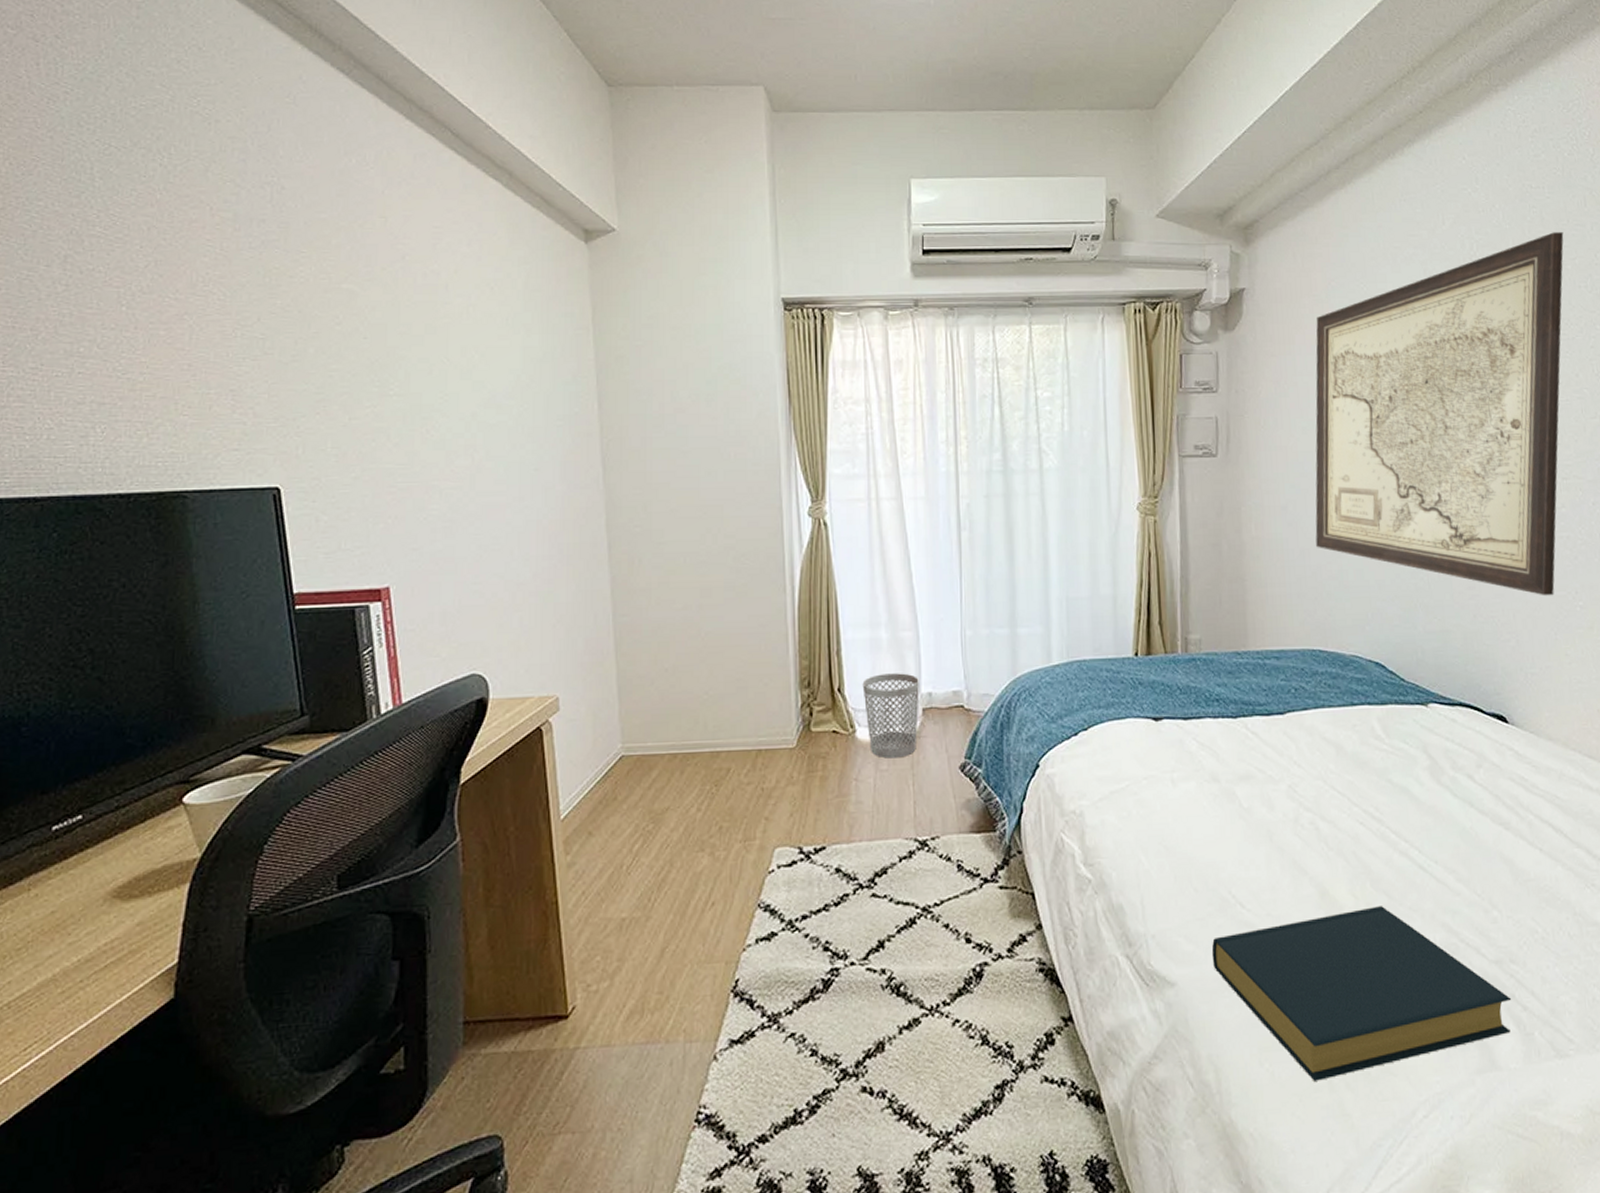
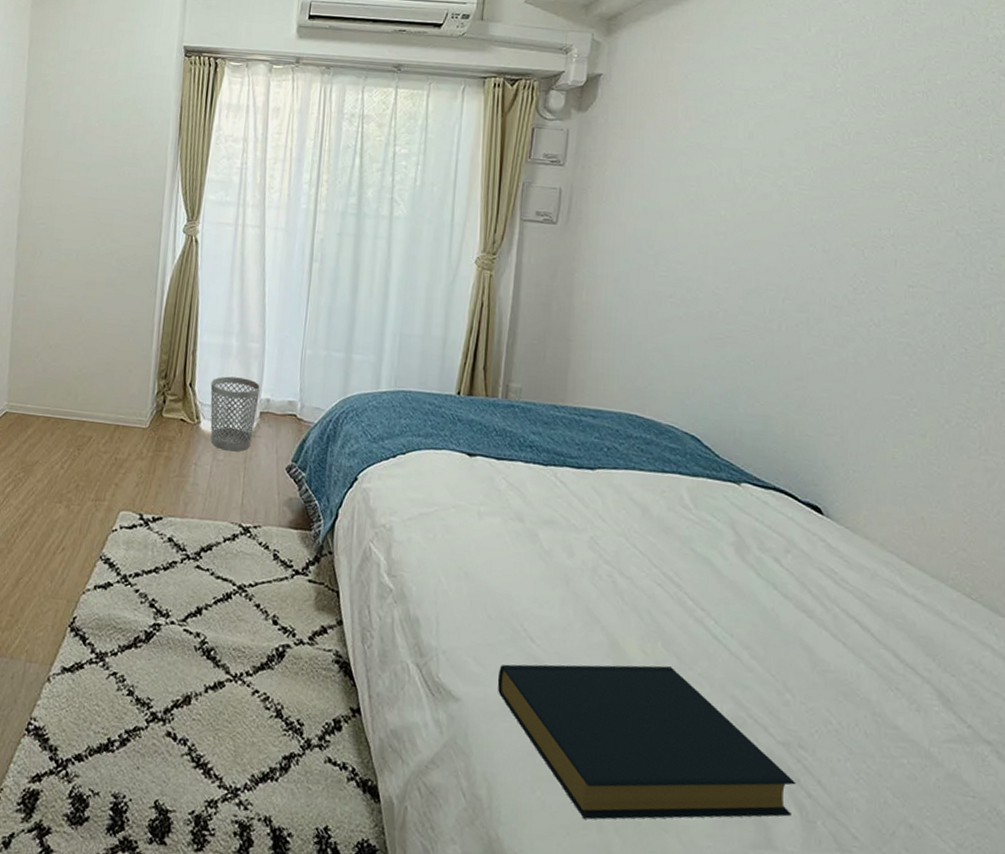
wall art: present [1315,232,1564,596] -> none [644,47,937,399]

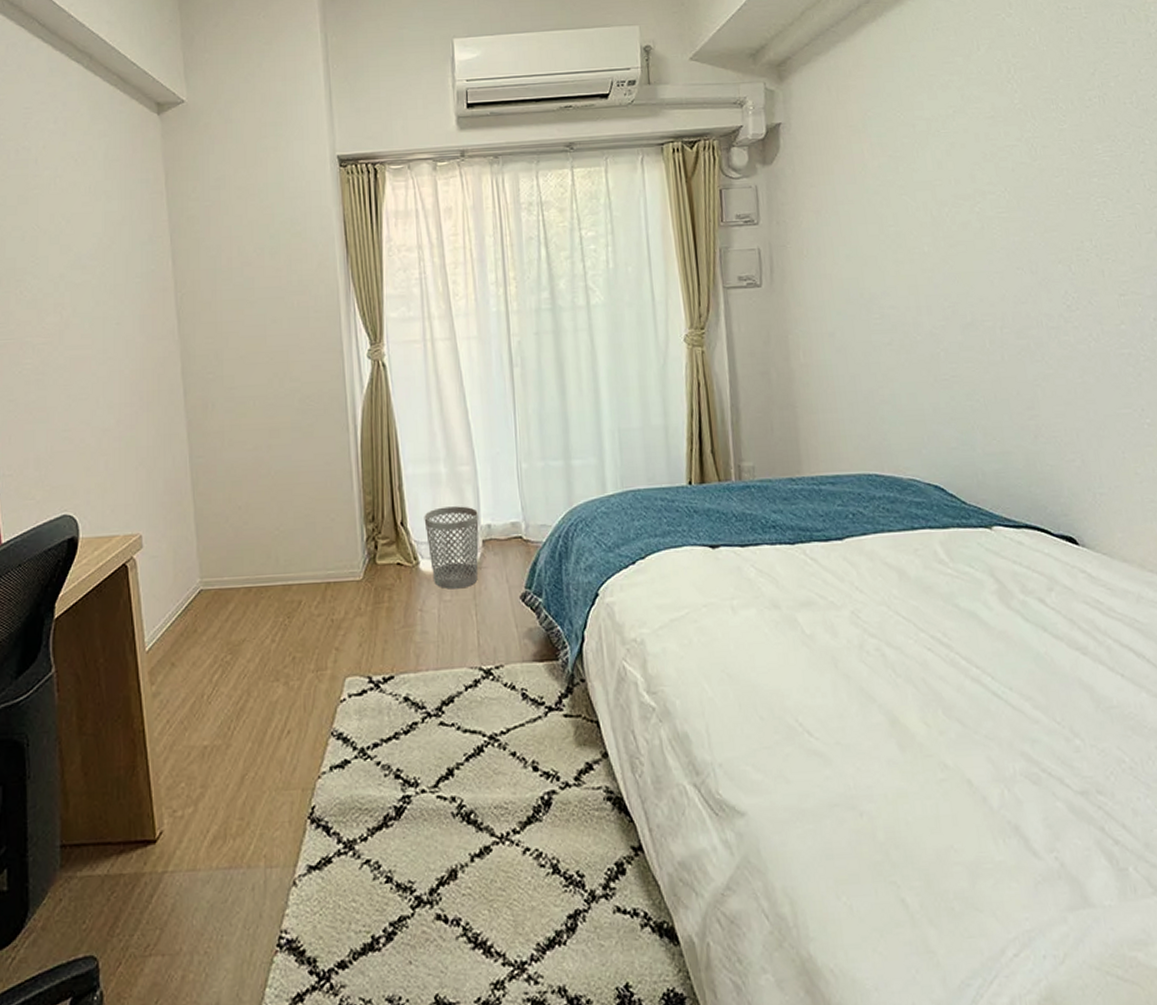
hardback book: present [497,664,796,820] -> none [780,734,1103,916]

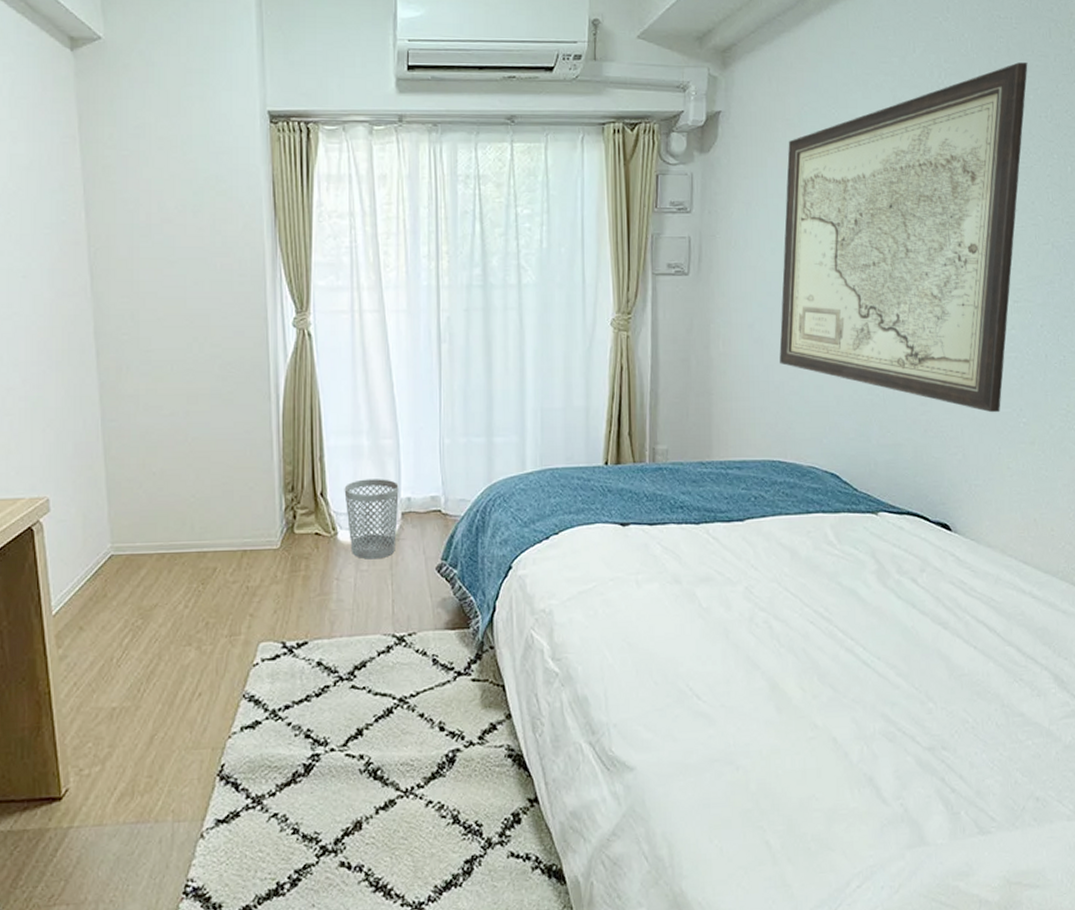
wall art: none [854,51,1119,415] -> present [779,62,1028,413]

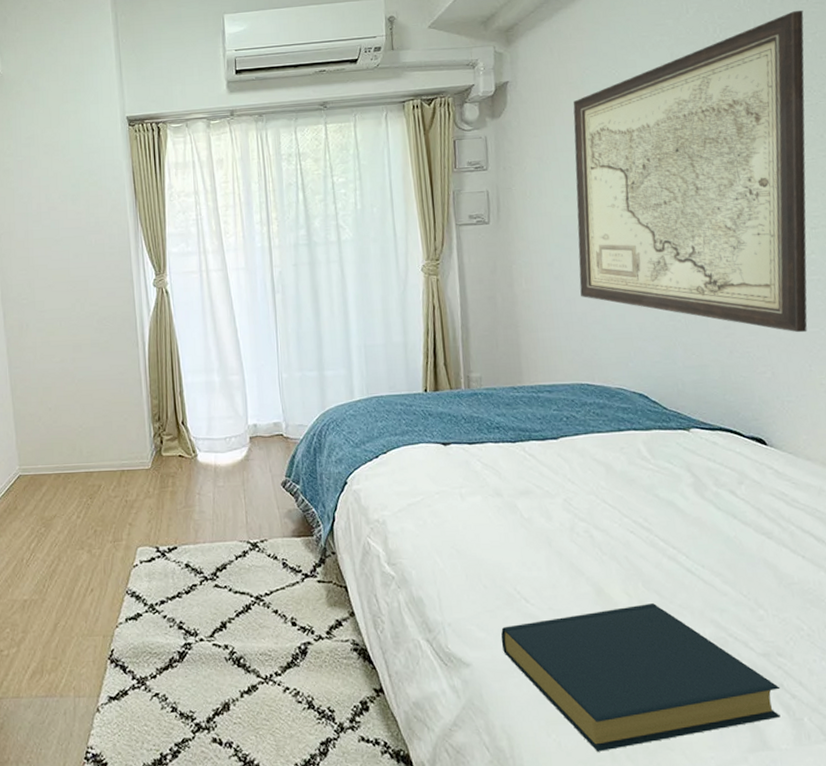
wastebasket: present [344,479,399,560] -> none [201,409,247,477]
hardback book: none [668,698,942,856] -> present [500,603,781,752]

